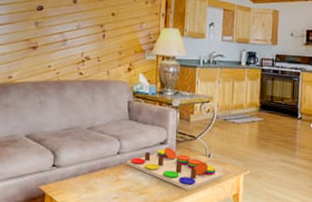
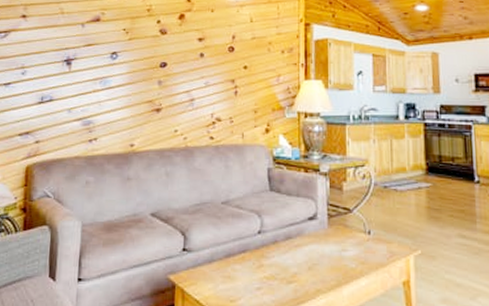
board game: present [126,147,223,191] -> none [269,222,388,278]

